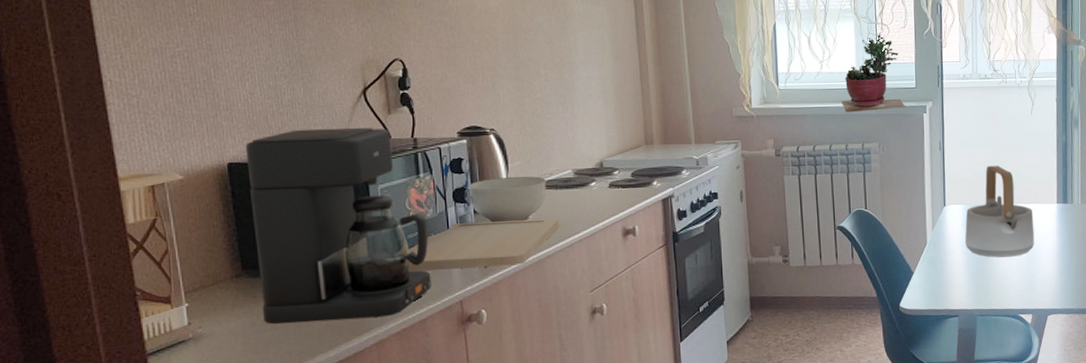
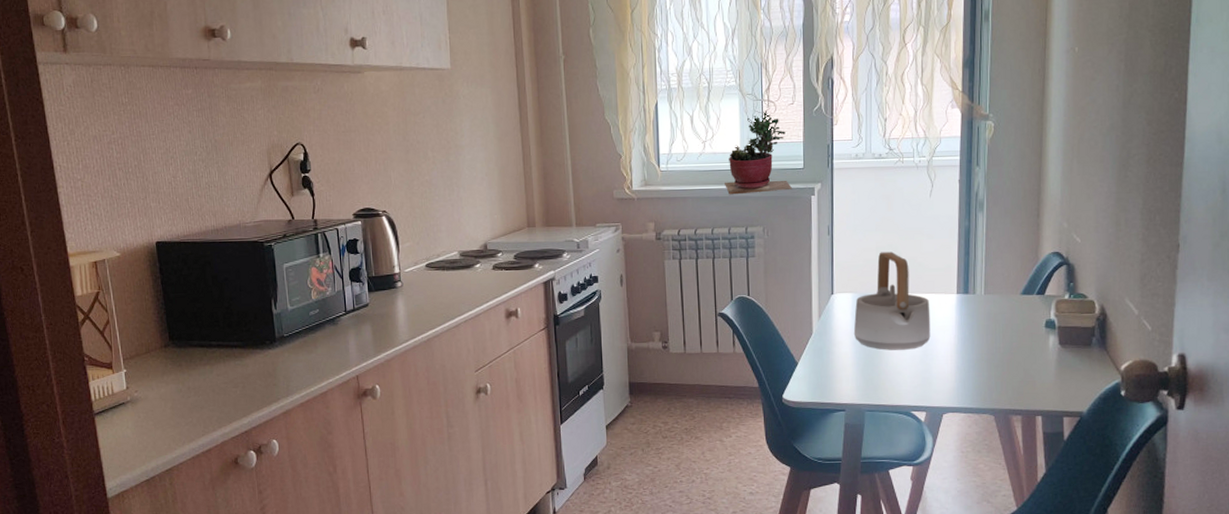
coffee maker: present [245,127,431,325] -> none [170,208,331,392]
cutting board: present [408,218,560,272] -> none [310,299,447,347]
bowl: present [469,176,546,223] -> none [363,257,434,302]

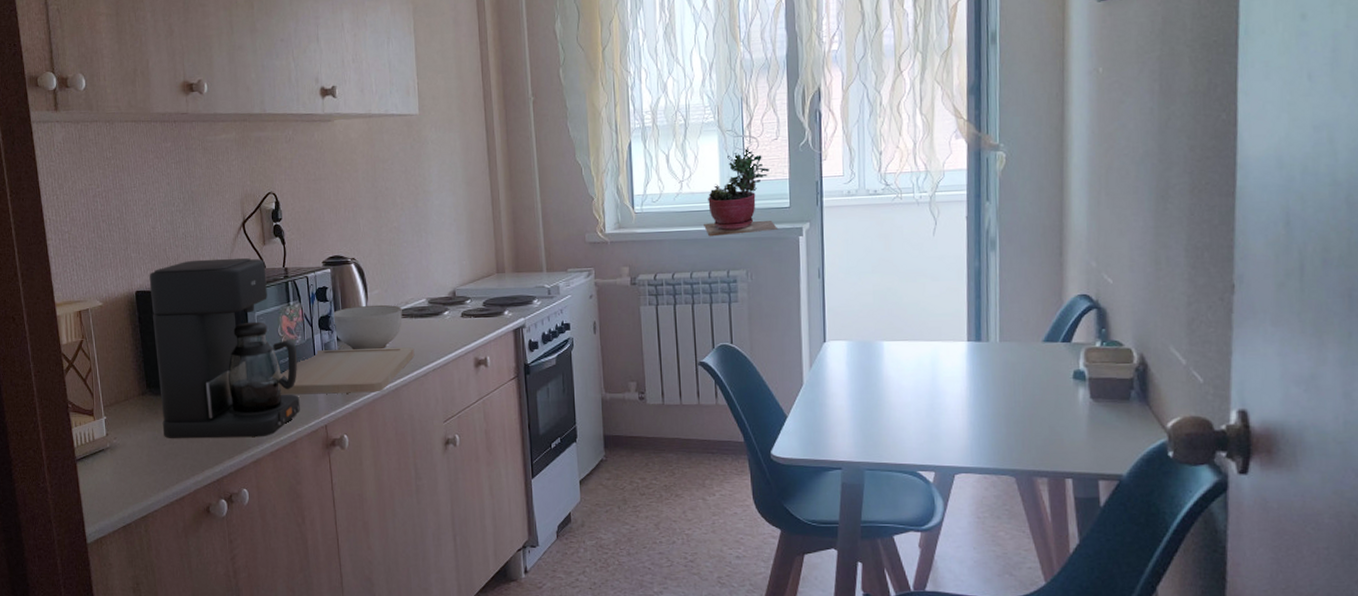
coffee maker: none [170,208,331,392] -> present [149,257,300,439]
cutting board: none [310,299,447,347] -> present [280,347,415,395]
bowl: none [363,257,434,302] -> present [332,304,402,351]
teapot: present [853,251,931,351] -> none [849,295,938,404]

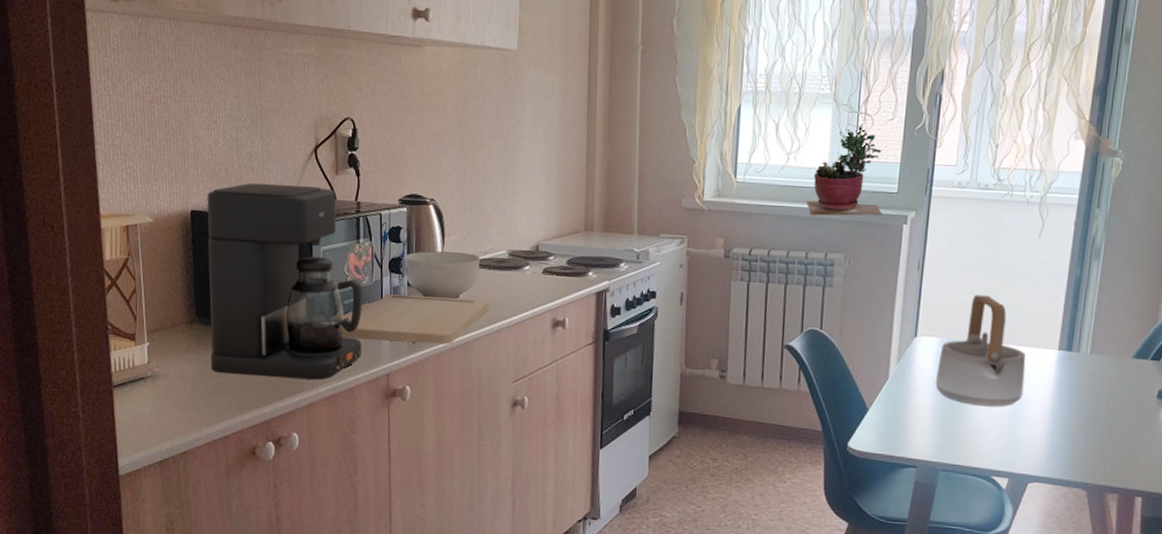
teapot: none [849,295,938,404] -> present [935,294,1026,408]

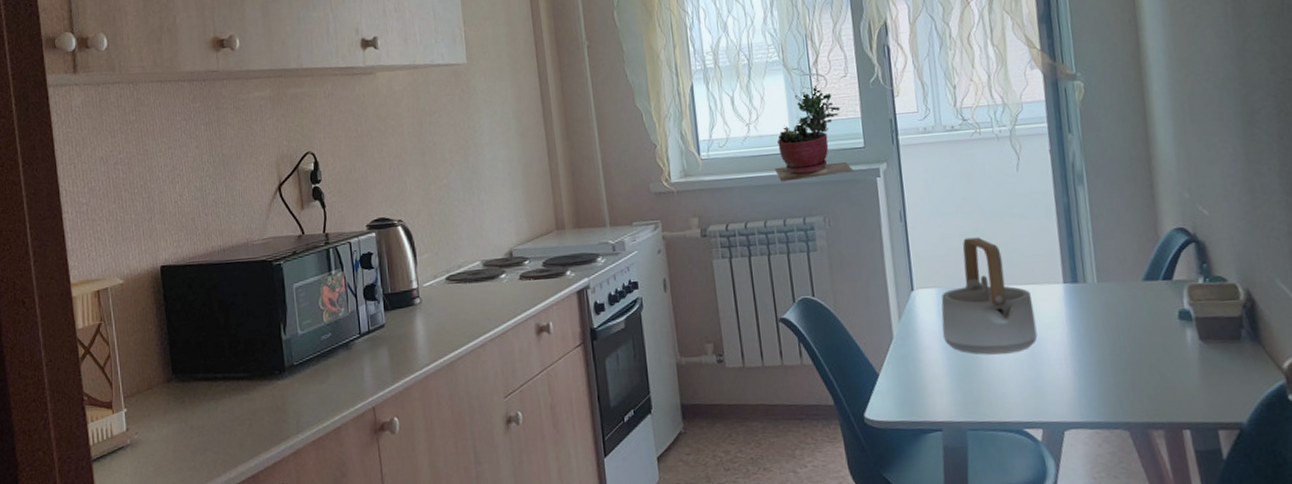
coffee maker: present [207,183,364,381] -> none [175,224,345,432]
cutting board: present [342,293,490,345] -> none [322,315,470,375]
bowl: present [404,251,480,300] -> none [379,269,455,322]

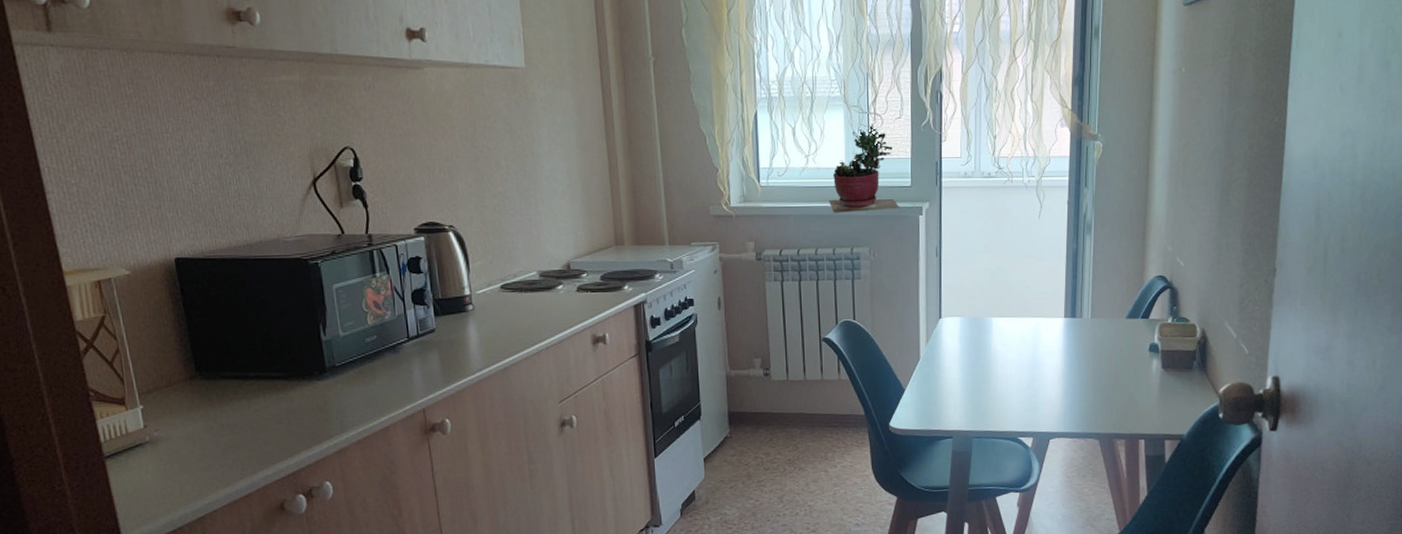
teapot: present [941,237,1038,356] -> none [961,274,1038,376]

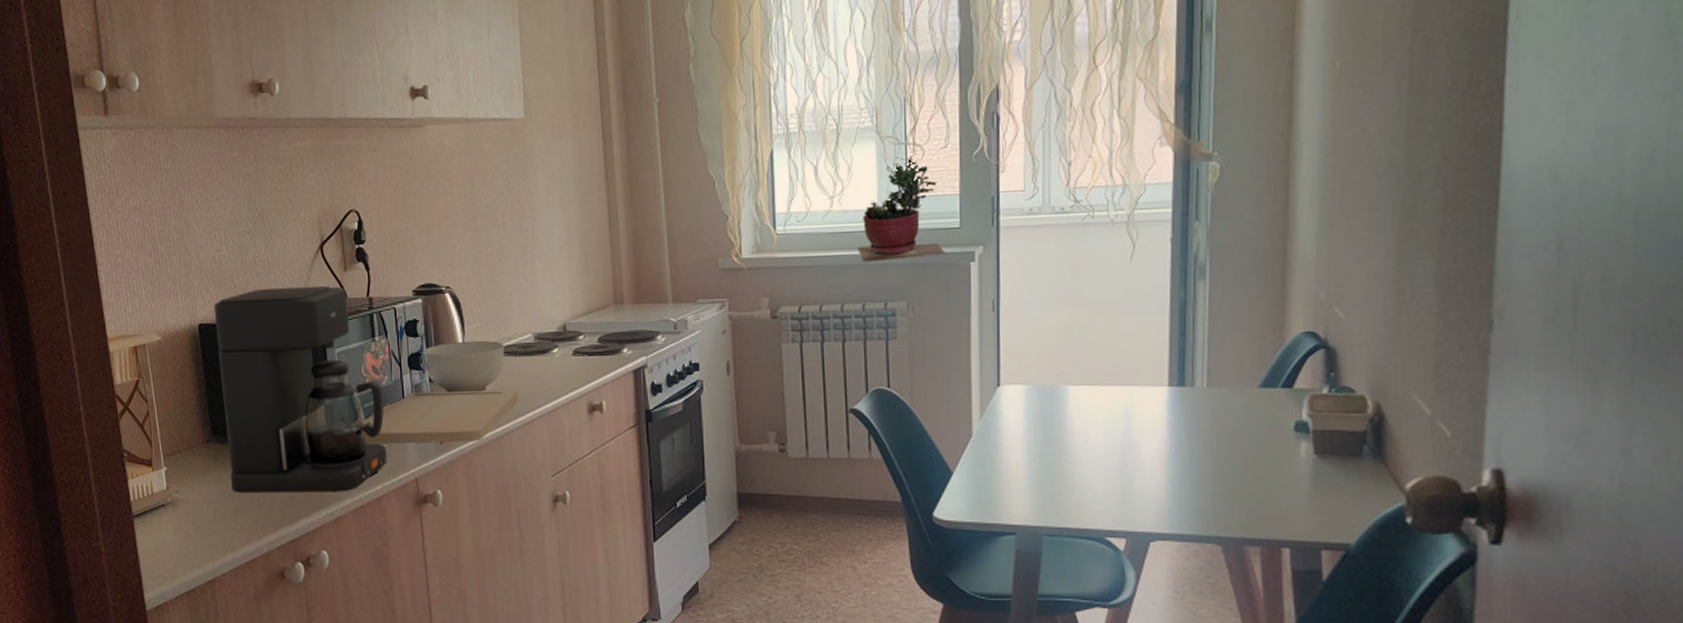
coffee maker: none [192,221,392,430] -> present [213,285,387,494]
cutting board: none [366,324,525,377] -> present [364,390,519,444]
bowl: none [428,277,510,327] -> present [424,340,505,393]

